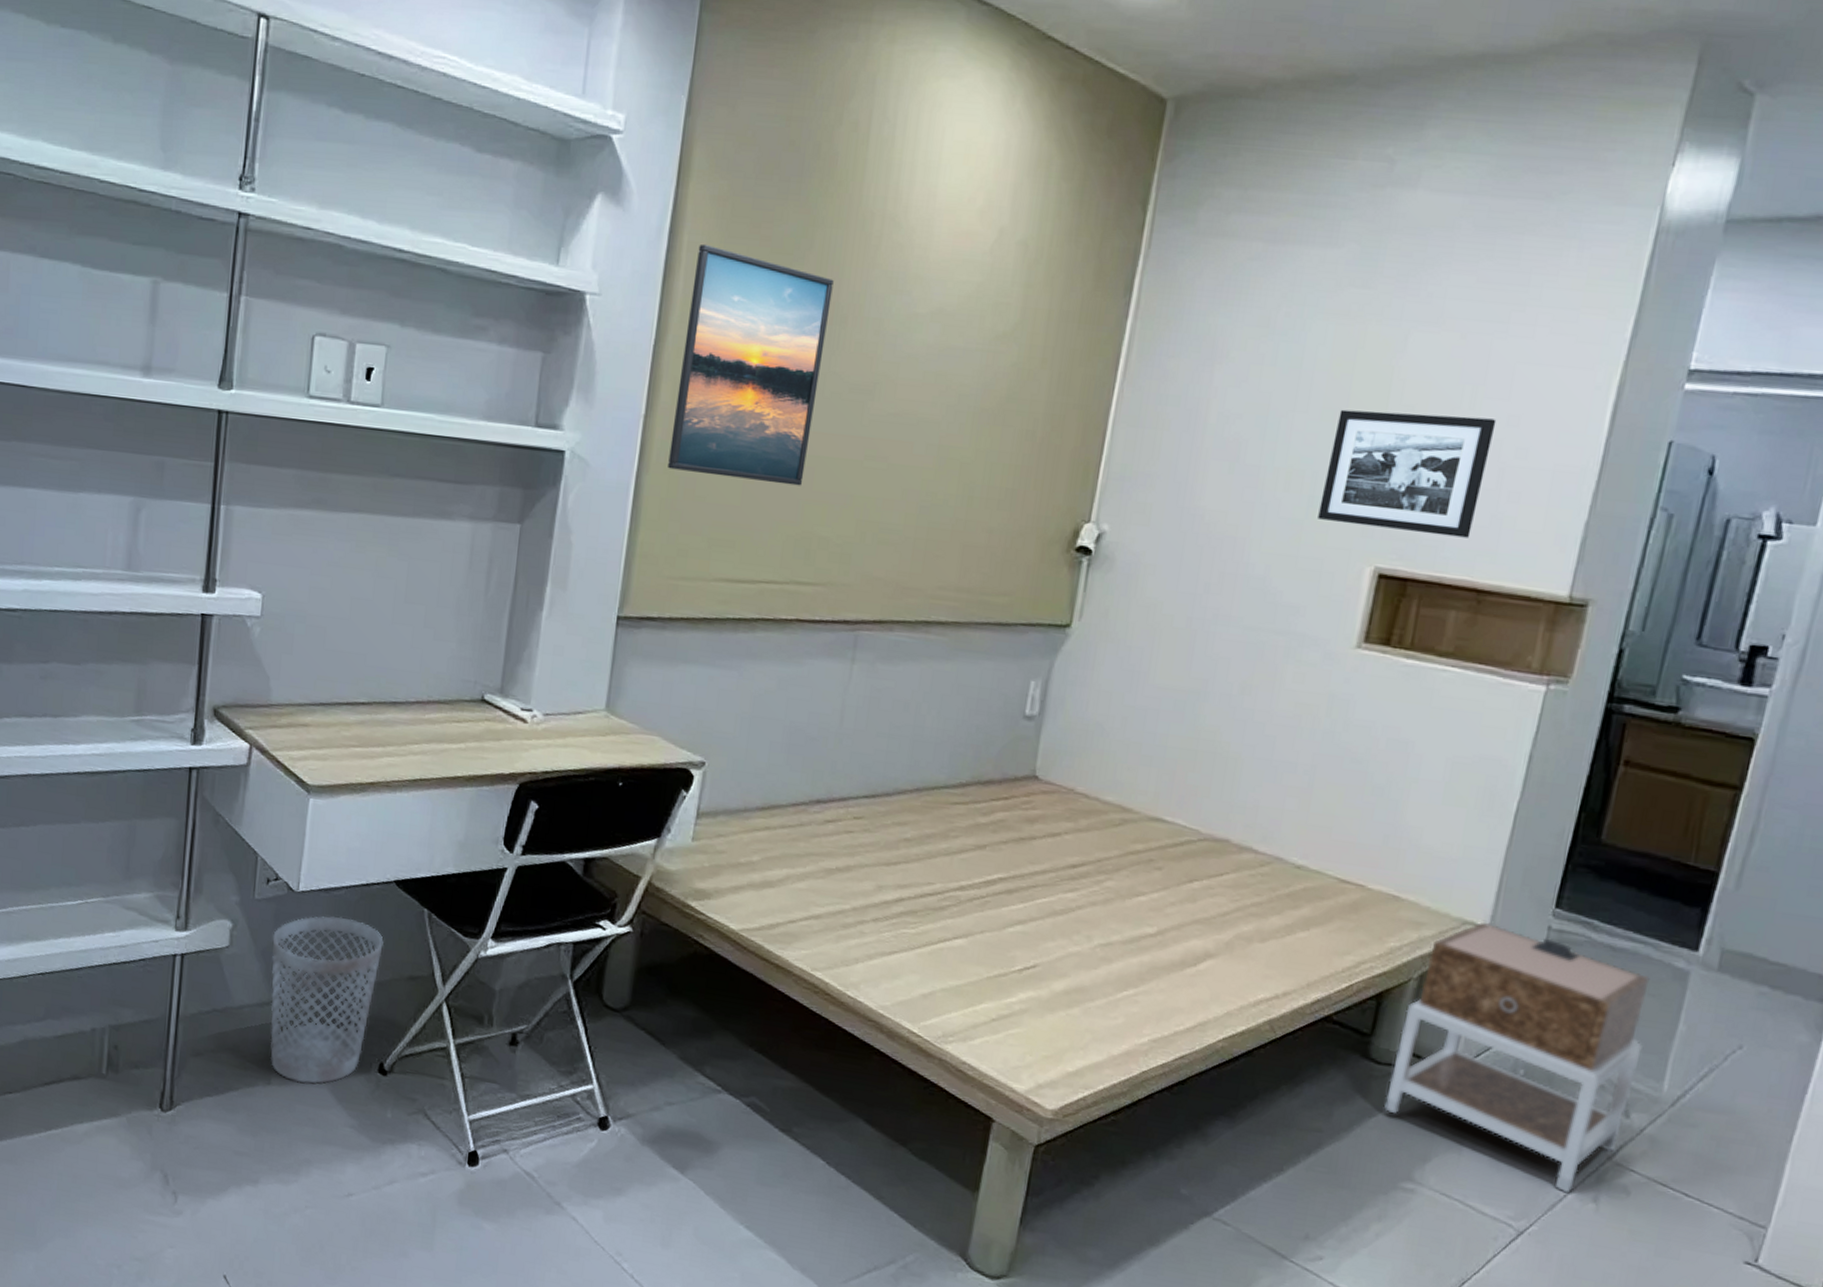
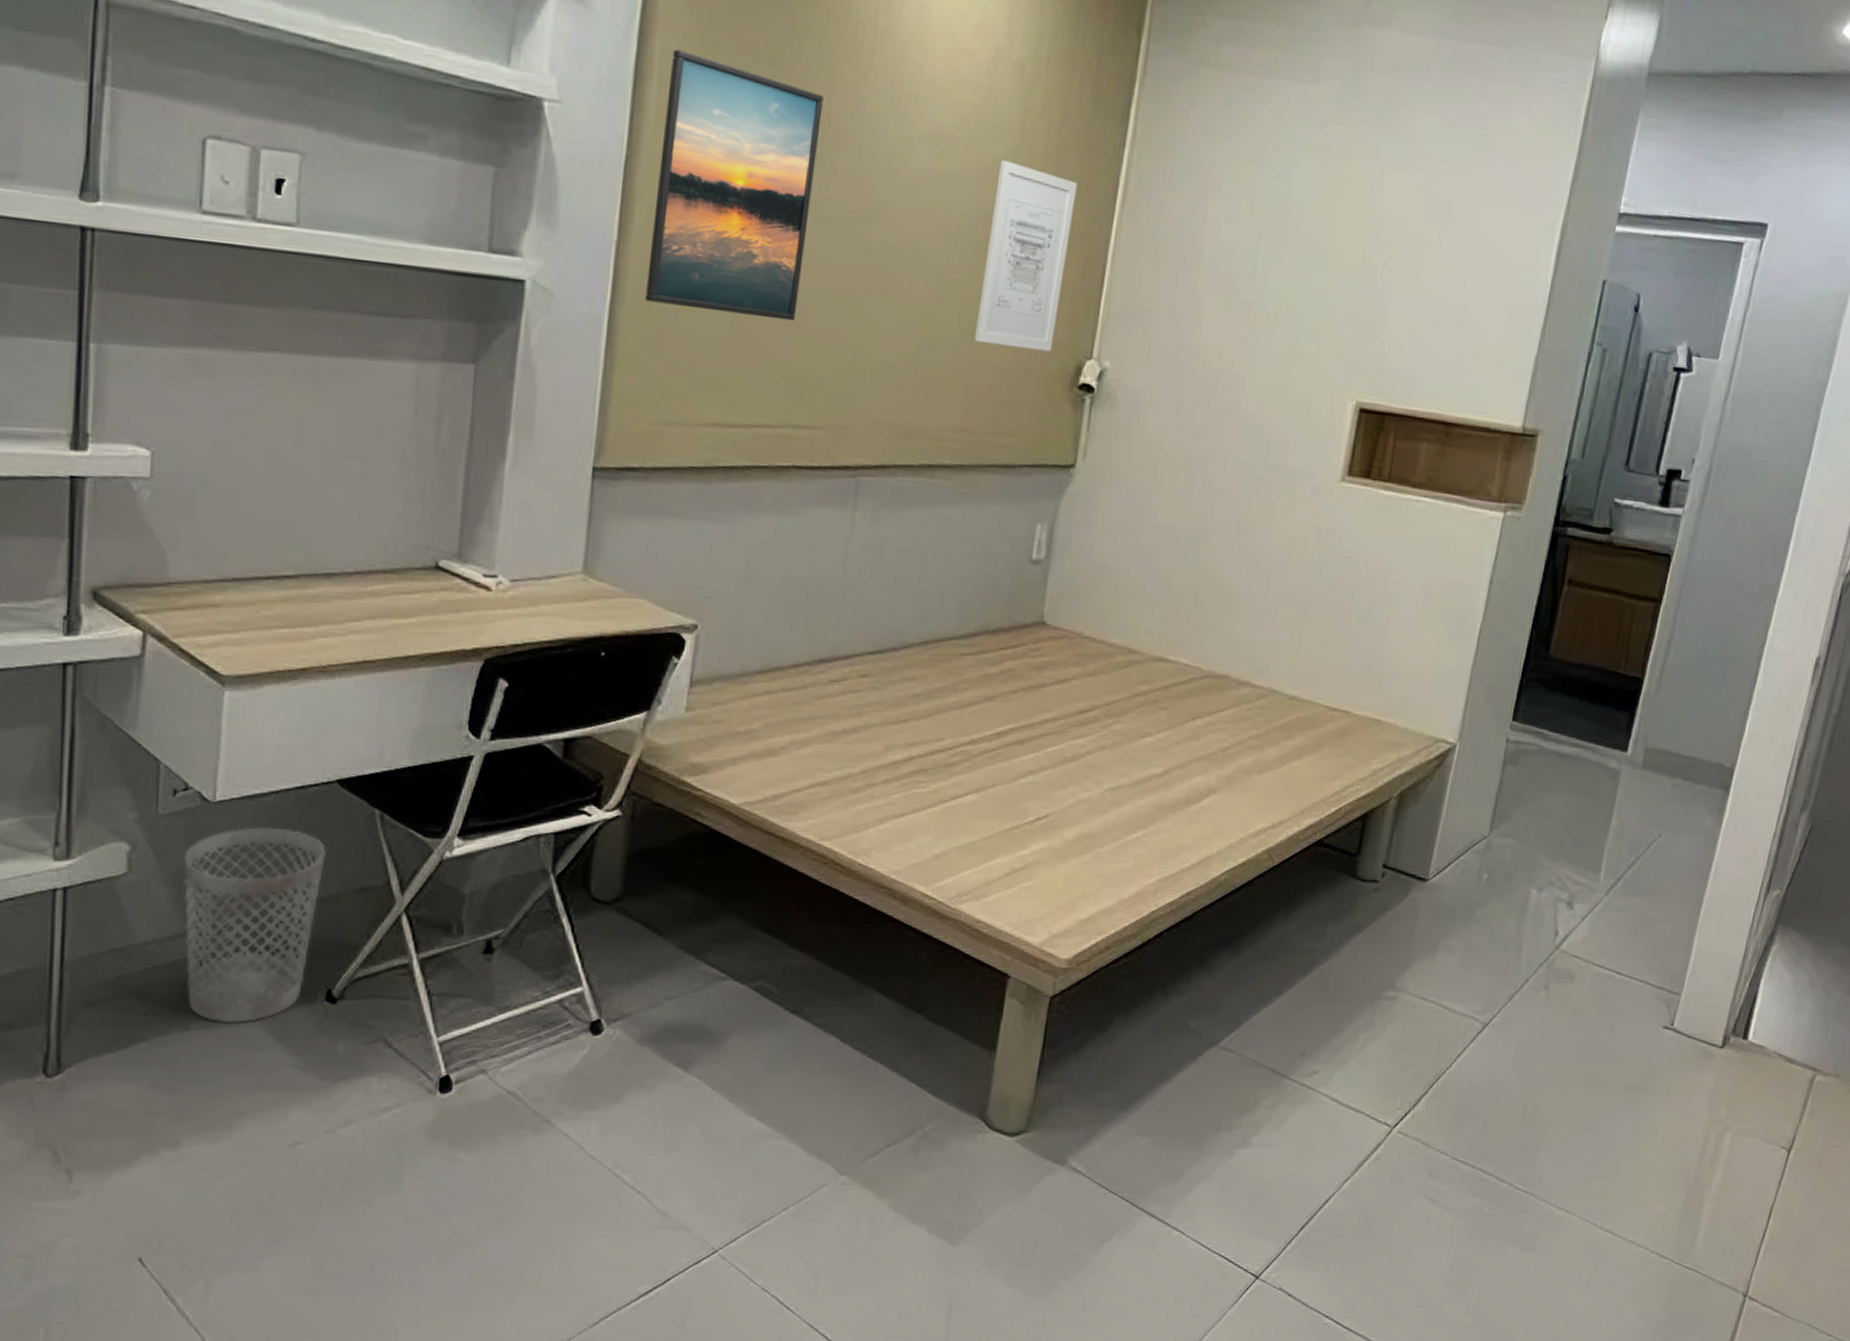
wall art: none [973,333,1079,515] -> present [975,159,1078,351]
picture frame: present [1318,409,1497,538] -> none [1305,246,1461,373]
nightstand: present [1384,921,1650,1194] -> none [1370,738,1589,984]

